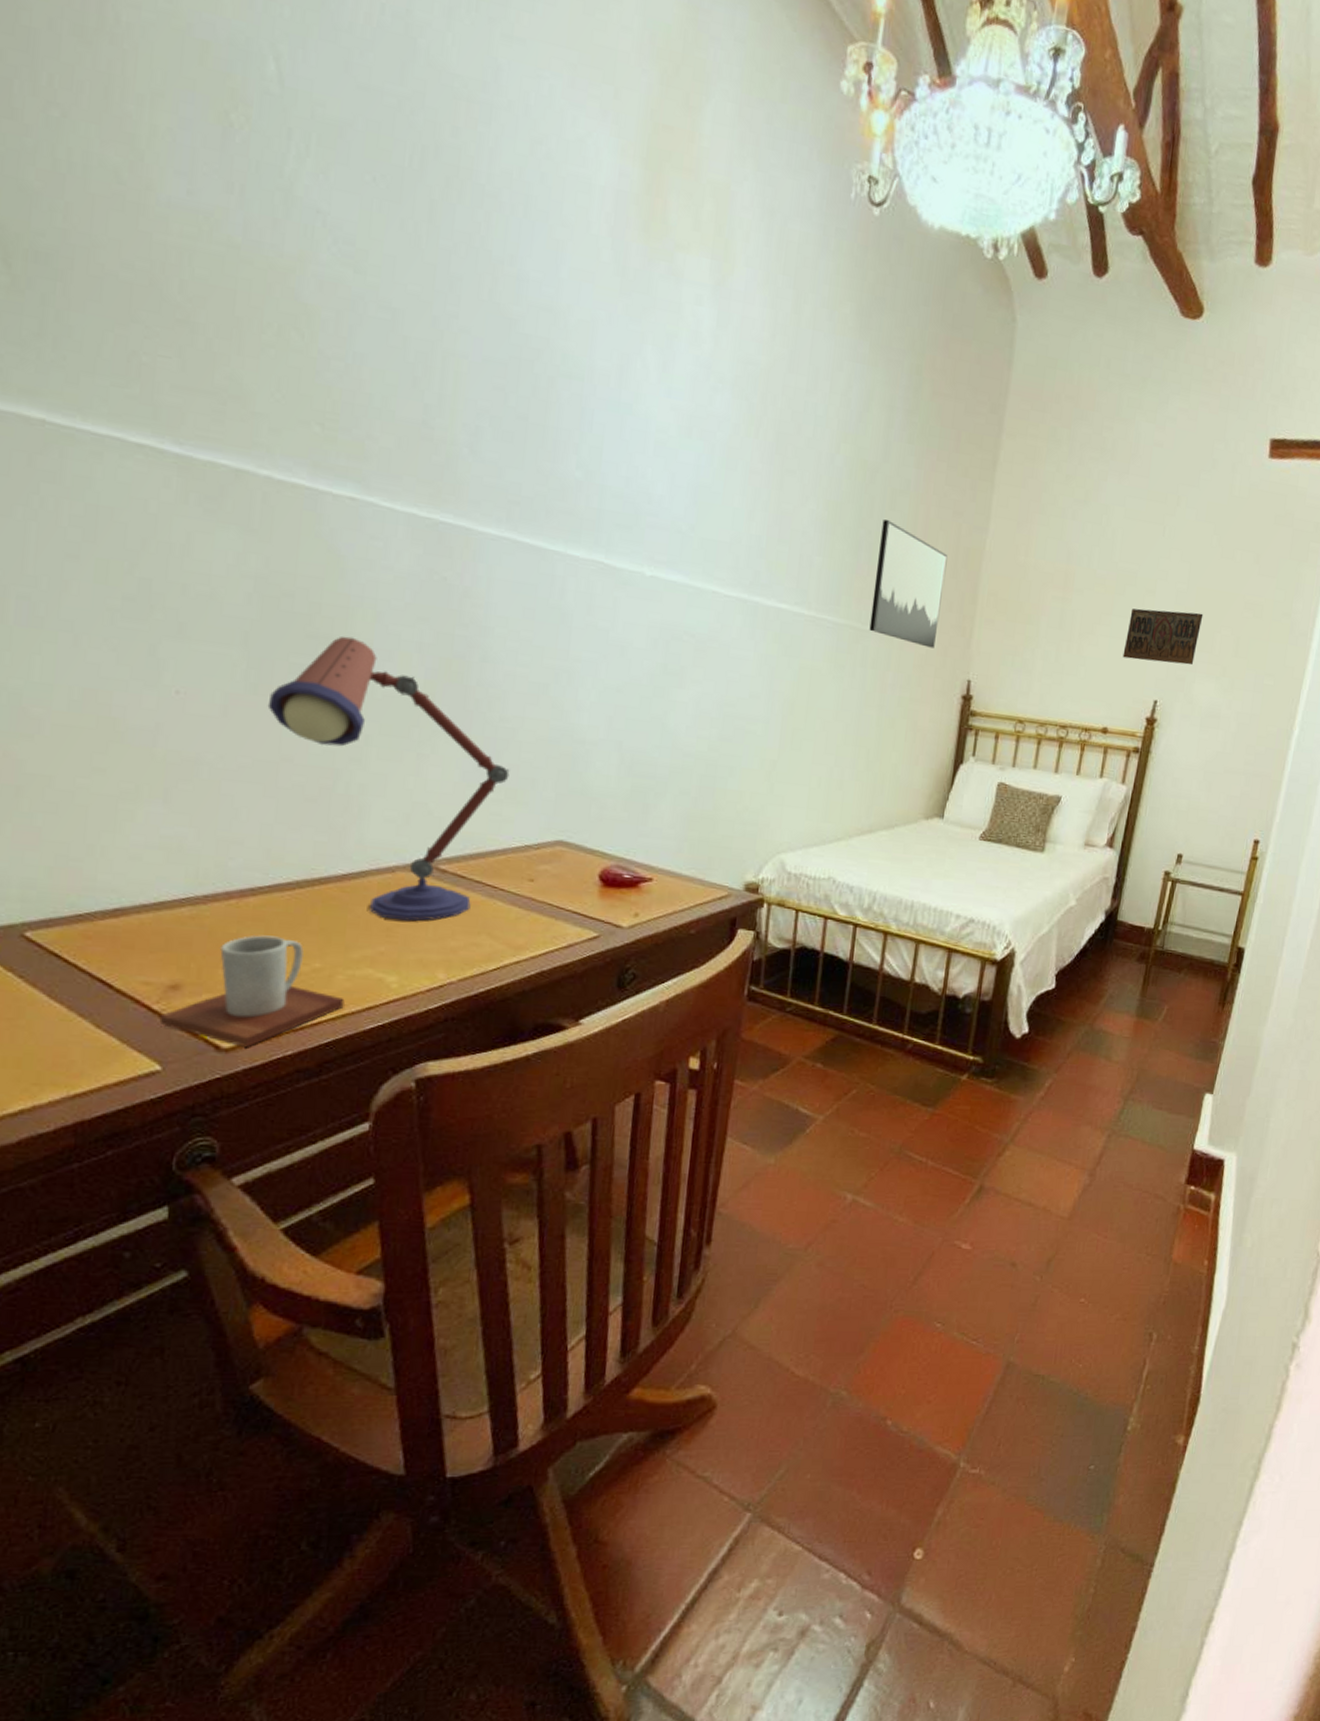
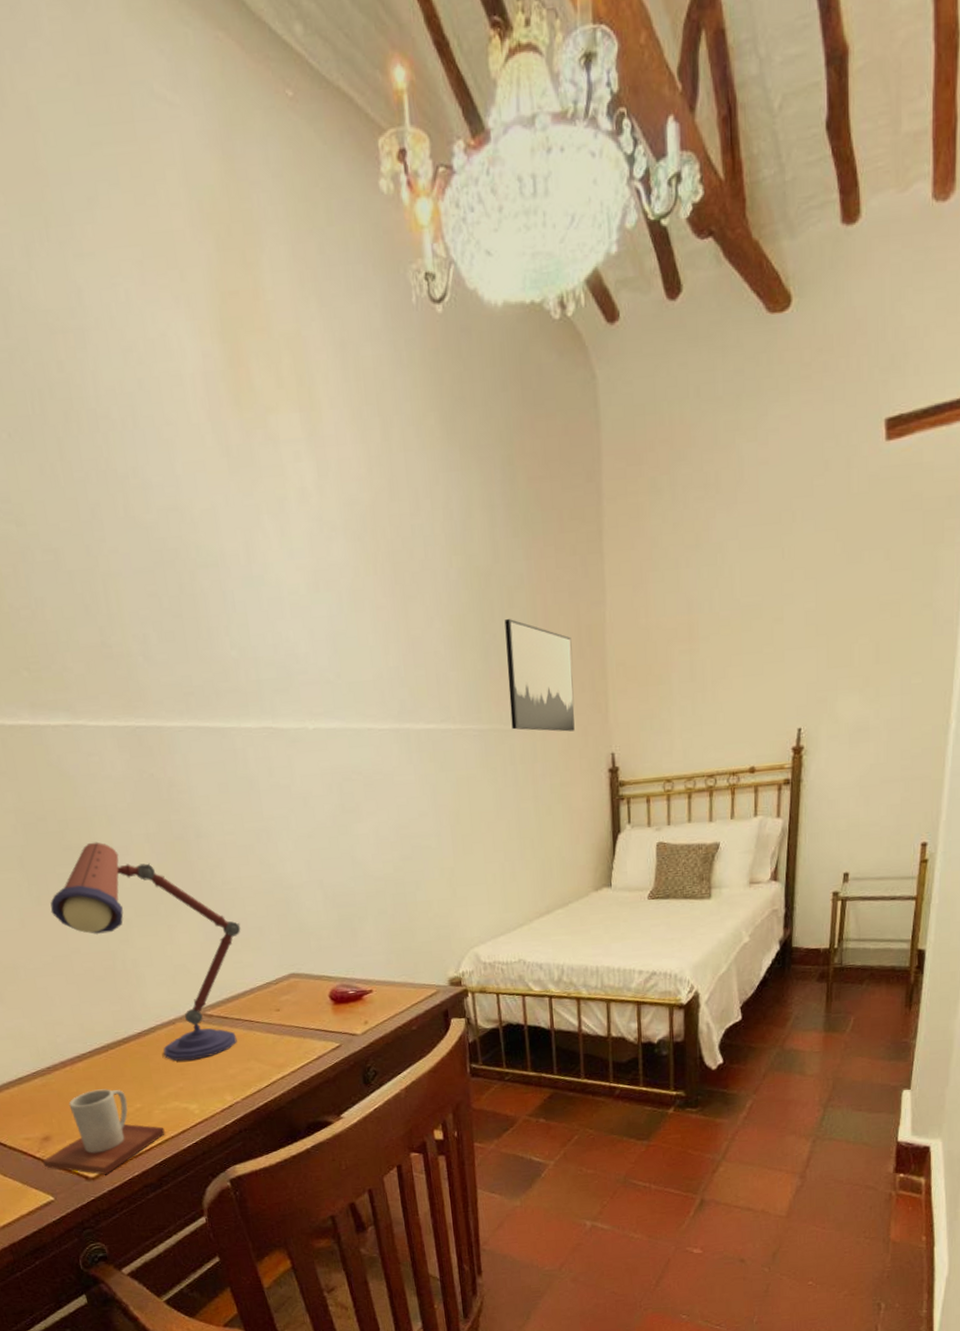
religious icon: present [1122,608,1203,665] -> none [759,628,837,694]

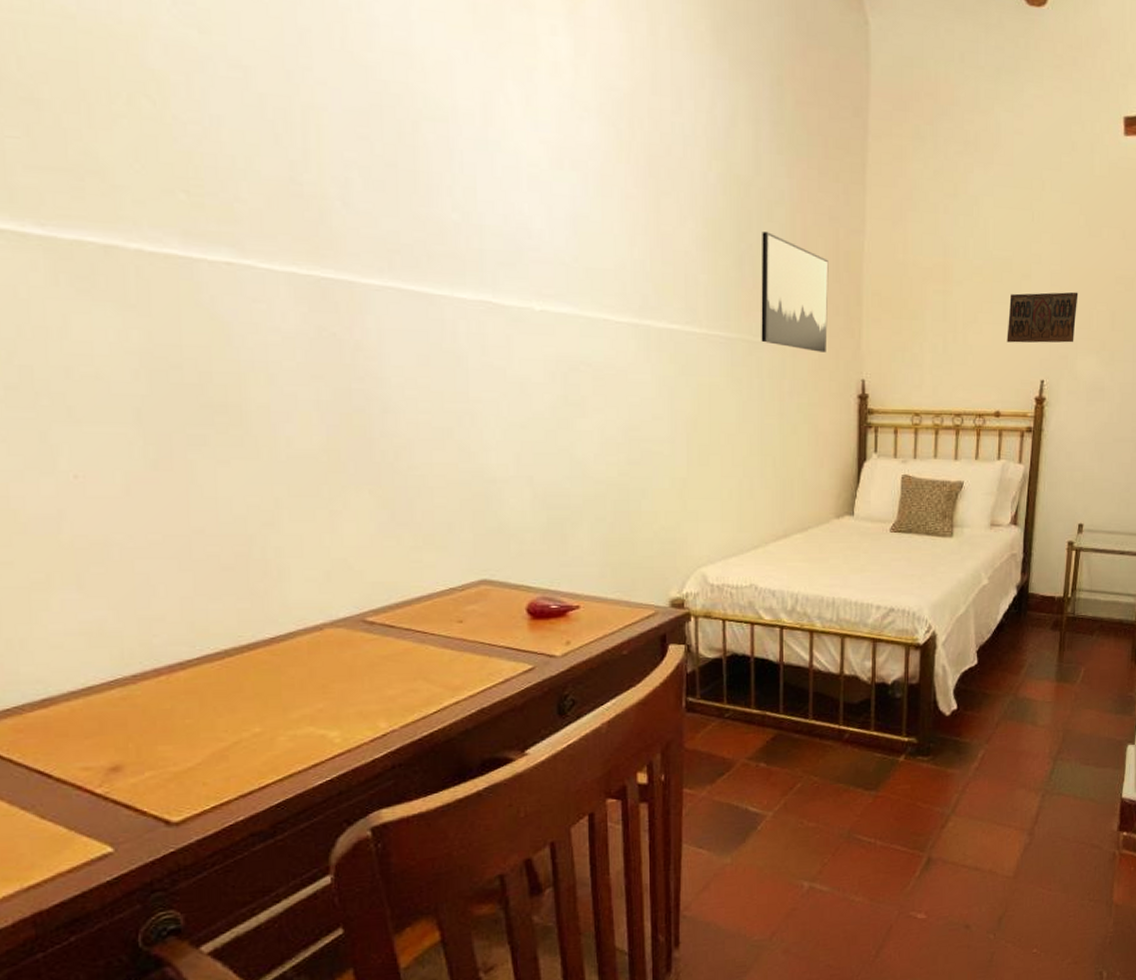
mug: present [42,1089,165,1175] -> none [104,706,290,818]
desk lamp: present [50,842,241,1061] -> none [170,402,425,676]
religious icon: none [759,628,837,694] -> present [1007,292,1079,343]

